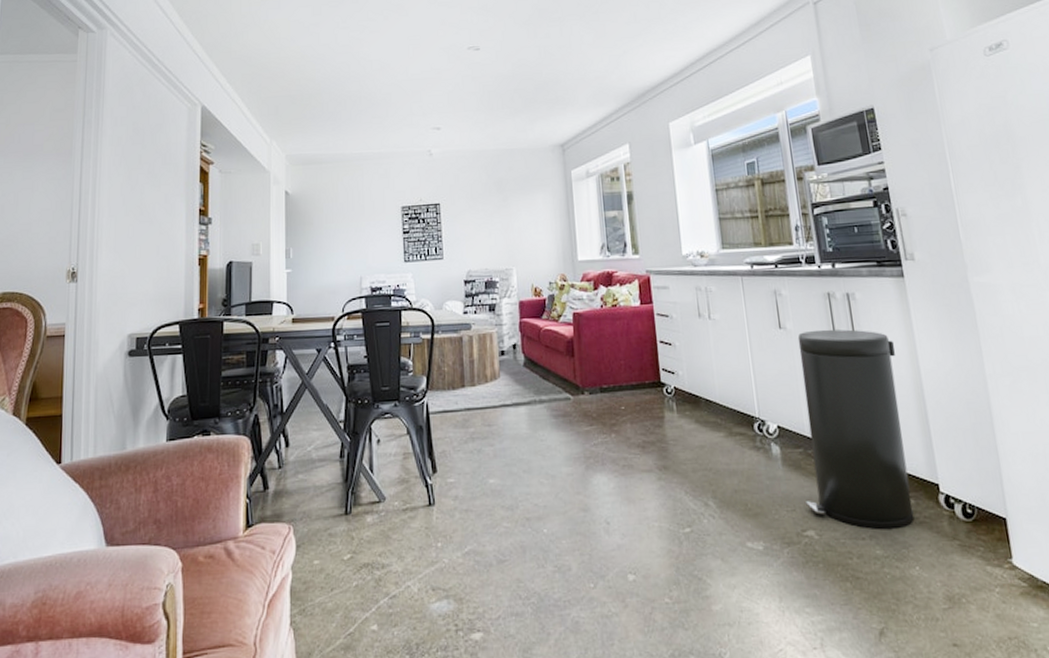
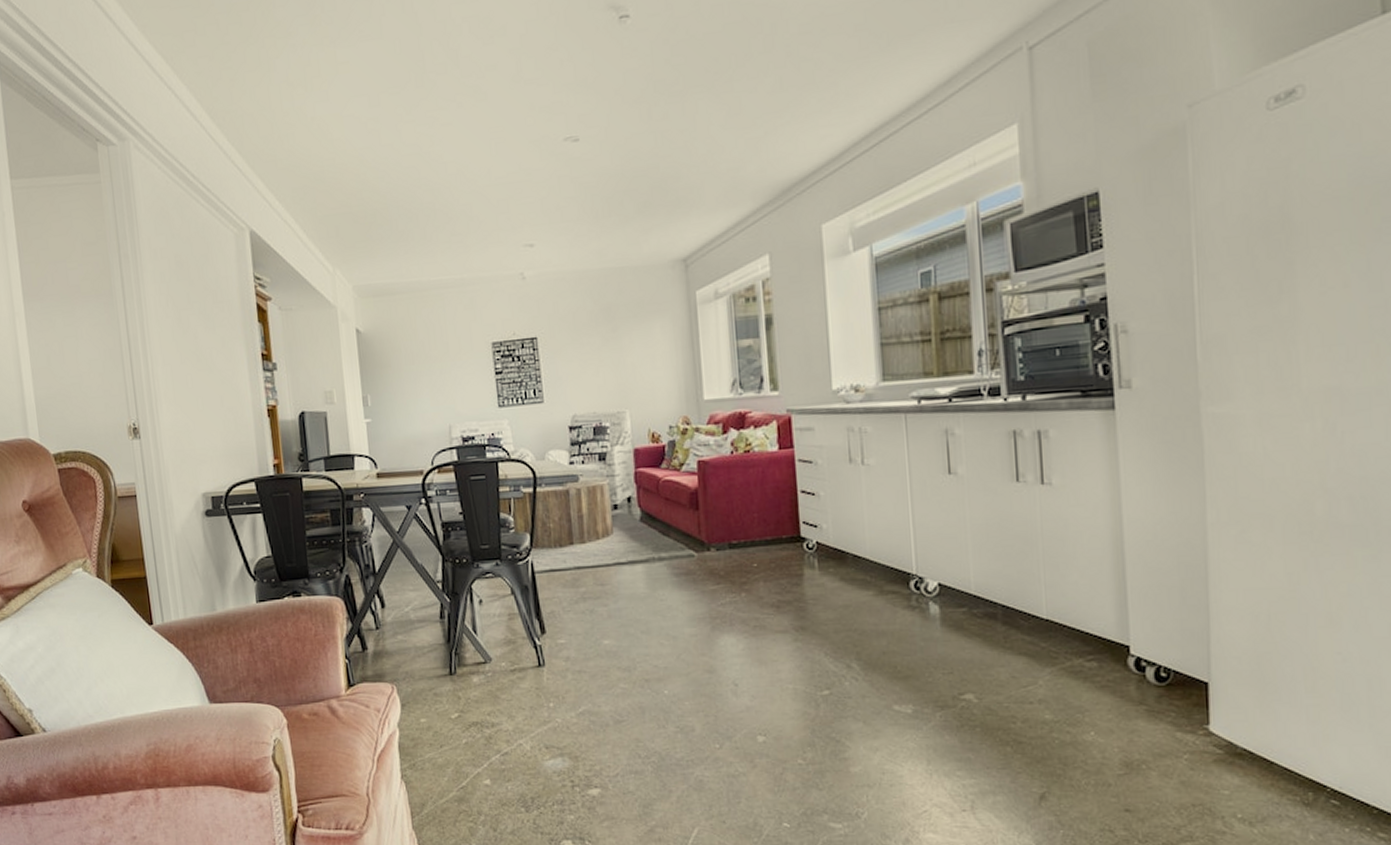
pedal bin: present [797,329,914,530] -> none [964,473,1095,694]

